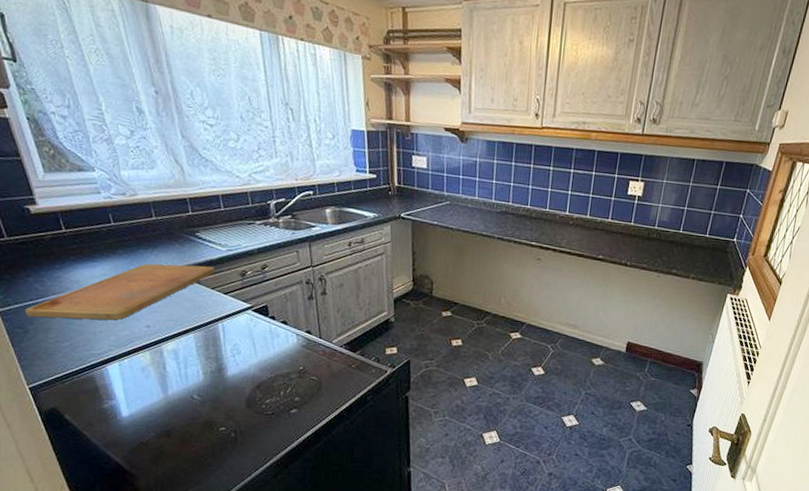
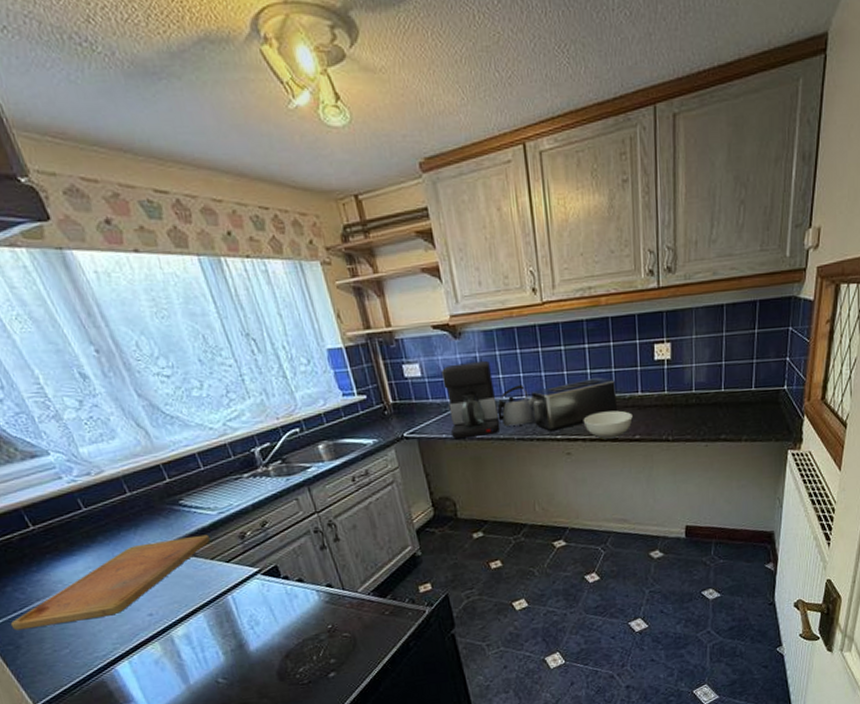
coffee maker: none [442,163,488,230] -> present [440,360,500,439]
kettle: none [484,192,518,227] -> present [497,384,535,426]
toaster: none [515,198,591,238] -> present [531,377,618,431]
bowl: none [556,229,600,254] -> present [583,410,633,439]

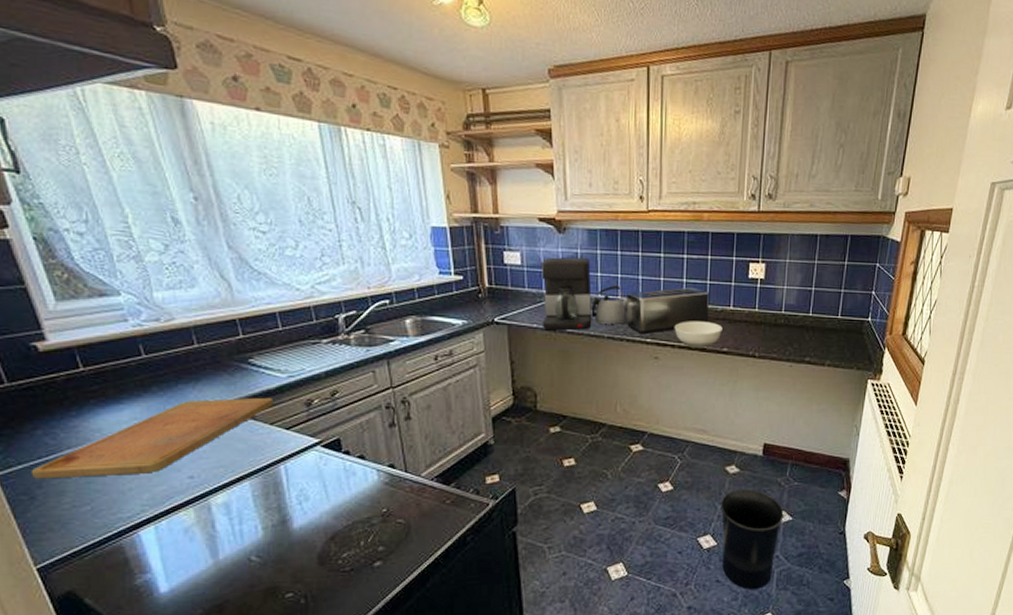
waste bin: none [648,571,712,665] -> present [720,488,784,589]

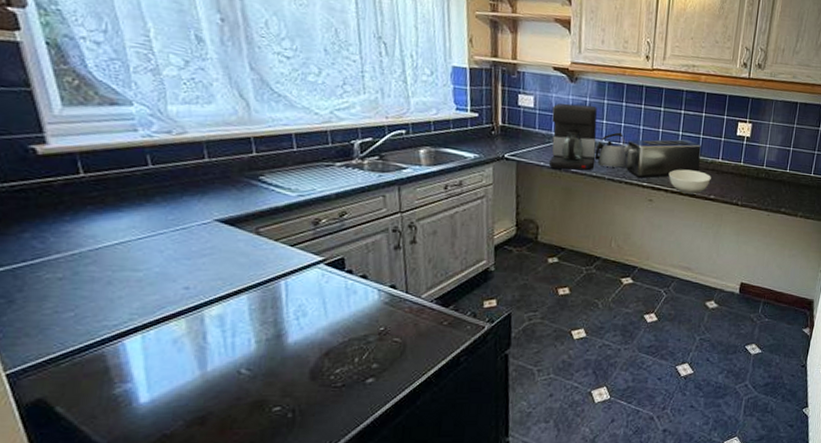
cutting board: present [30,397,274,479] -> none [12,212,281,283]
waste bin: present [720,488,784,589] -> none [696,322,755,415]

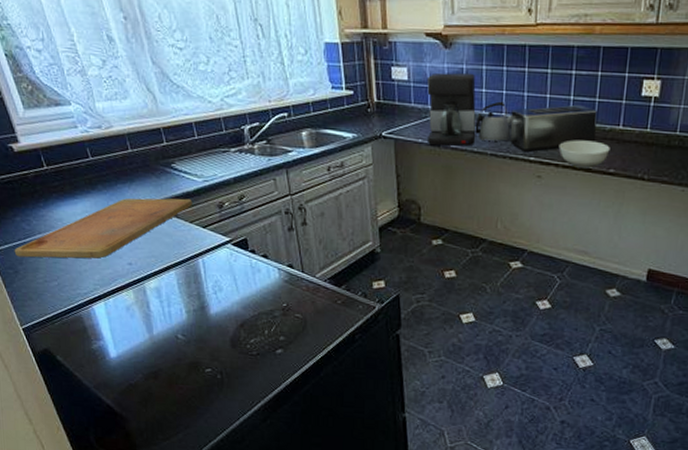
cutting board: none [12,212,281,283] -> present [14,198,192,259]

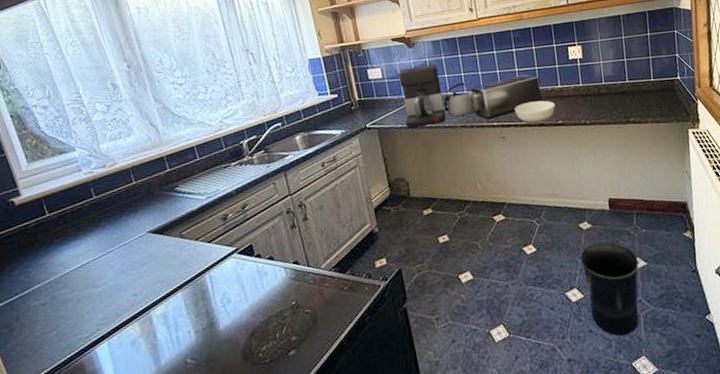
cutting board: present [14,198,192,259] -> none [10,217,197,313]
waste bin: none [597,312,666,412] -> present [580,241,639,336]

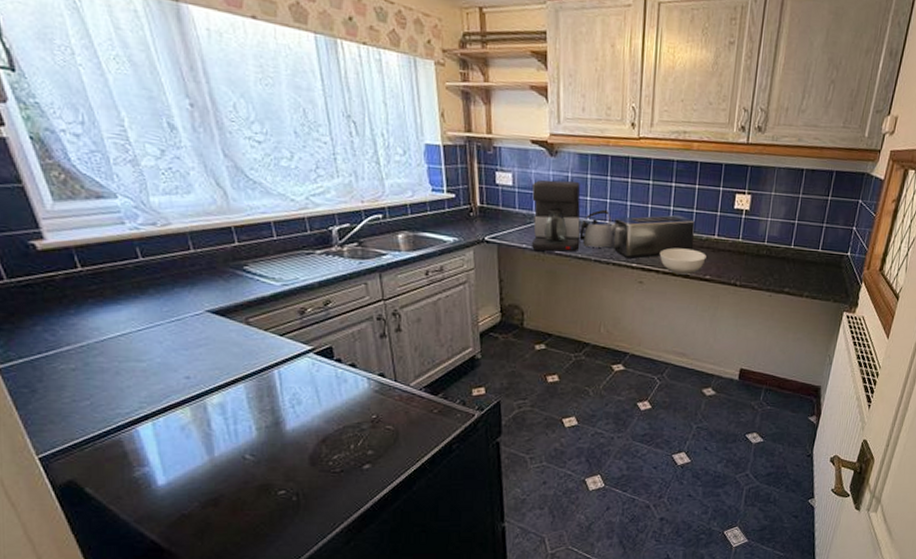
waste bin: present [580,241,639,336] -> none [694,410,756,504]

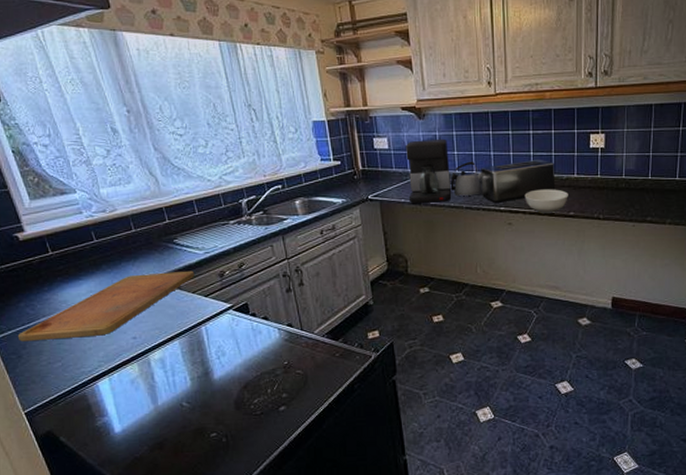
cutting board: none [31,303,268,374] -> present [17,270,195,342]

